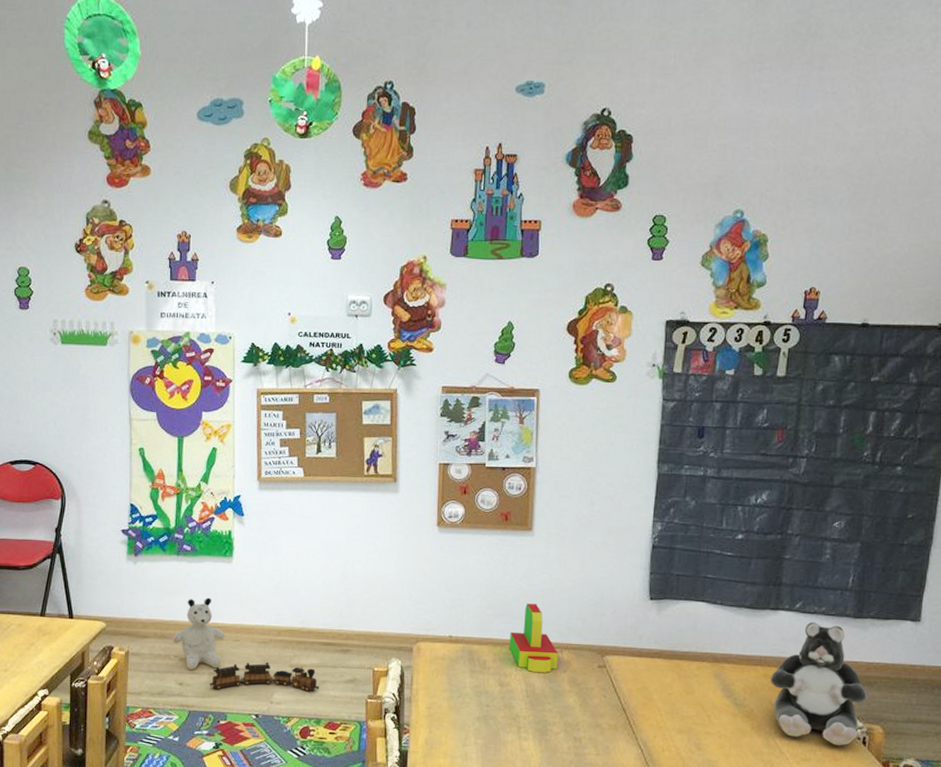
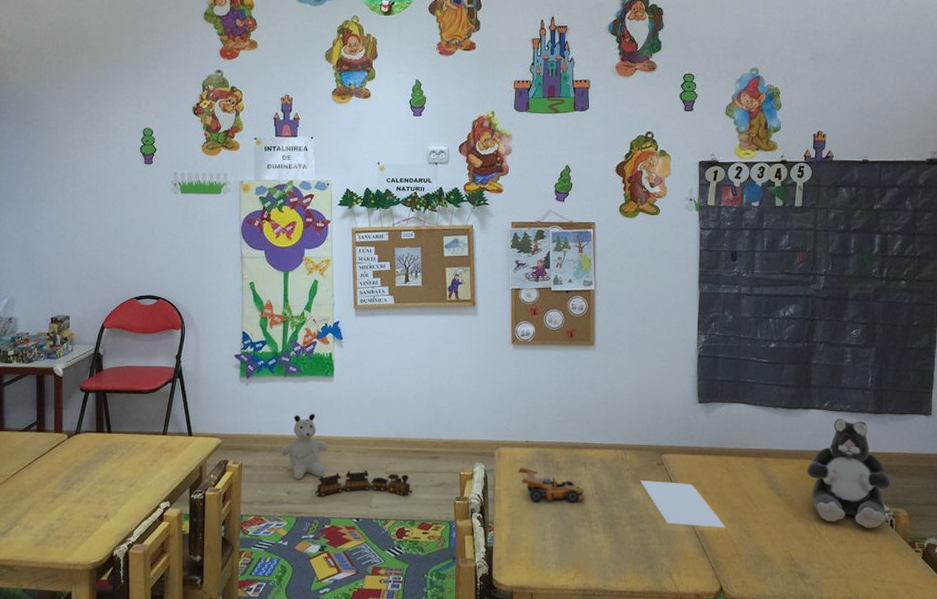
toy car: none [438,664,514,706] -> present [517,467,585,503]
toy blocks: present [509,603,559,673] -> none [579,410,622,471]
paper: none [578,683,673,739] -> present [640,480,726,528]

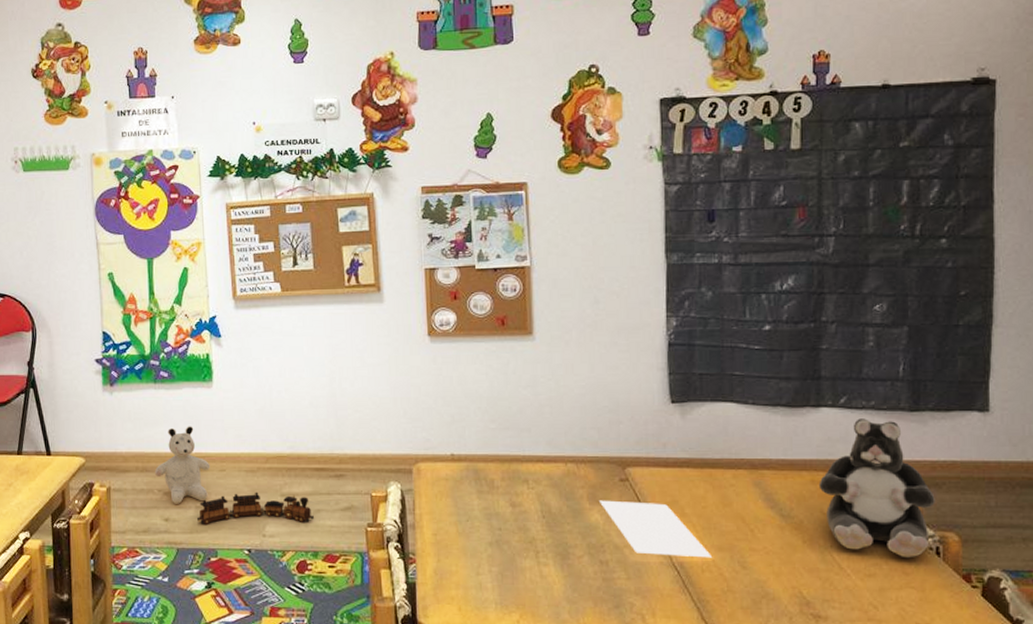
toy car: present [517,467,585,503] -> none [442,485,529,529]

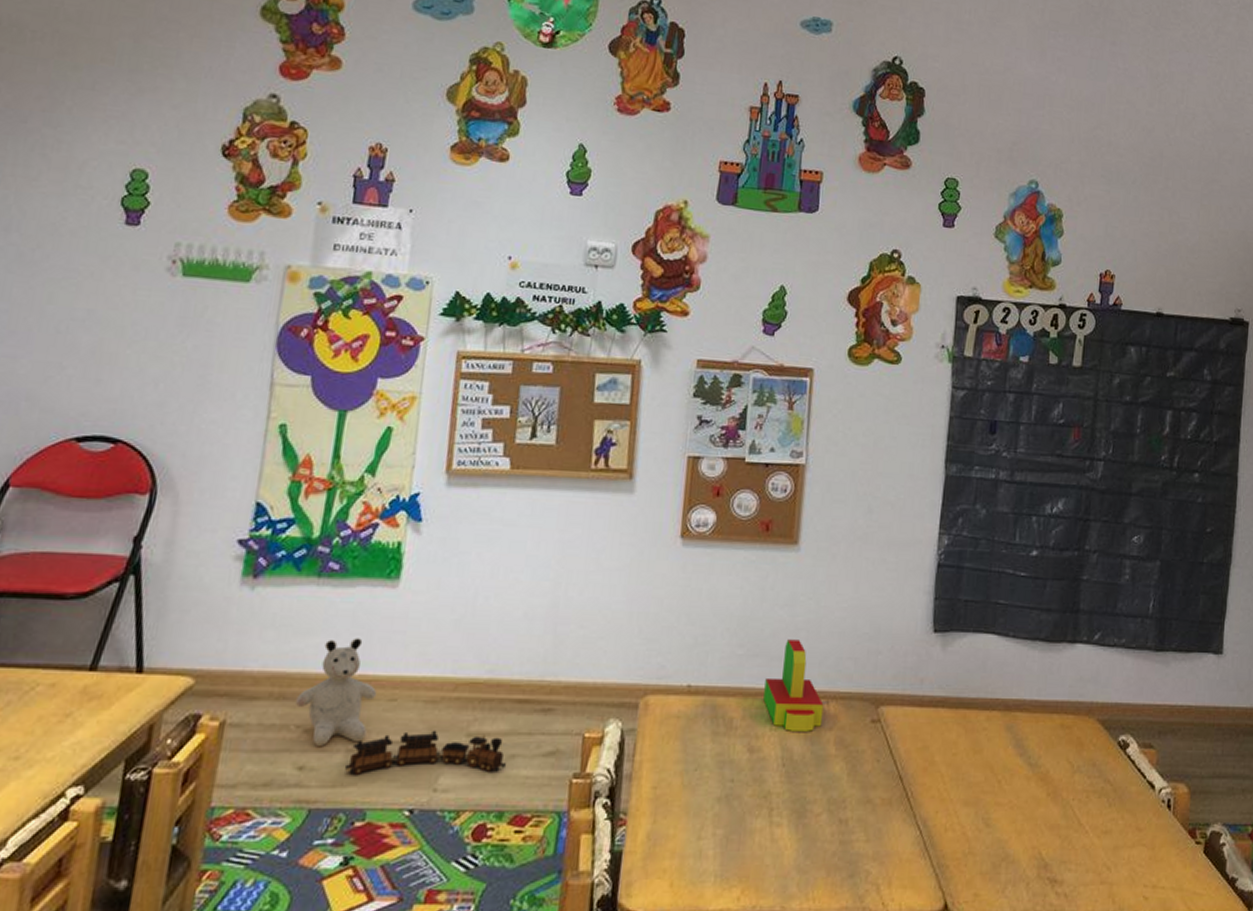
toy blocks: none [518,414,574,489] -> present [763,639,824,732]
paper: present [598,500,713,558] -> none [846,745,958,814]
plush toy: present [818,418,935,559] -> none [1067,657,1171,812]

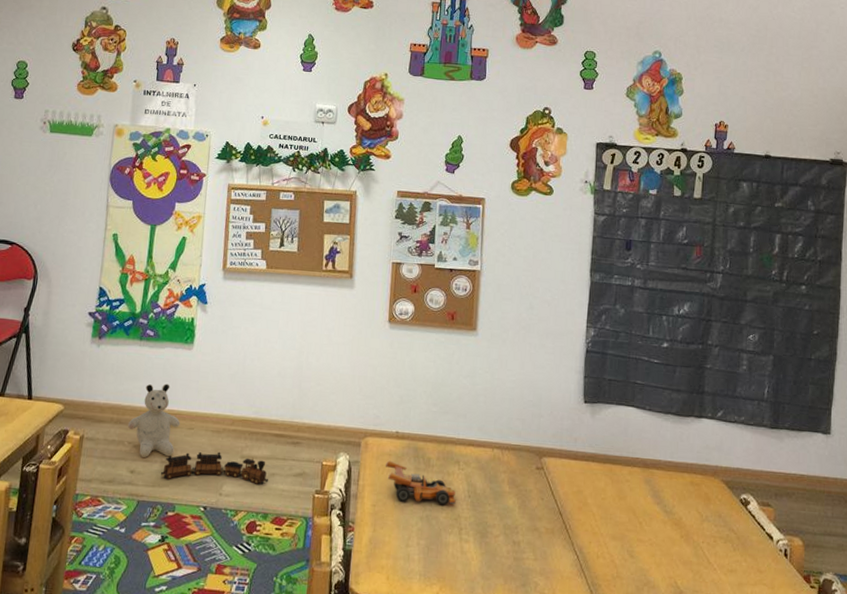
toy car: none [671,725,766,780] -> present [385,460,456,506]
toy blocks: present [763,639,824,732] -> none [453,402,499,473]

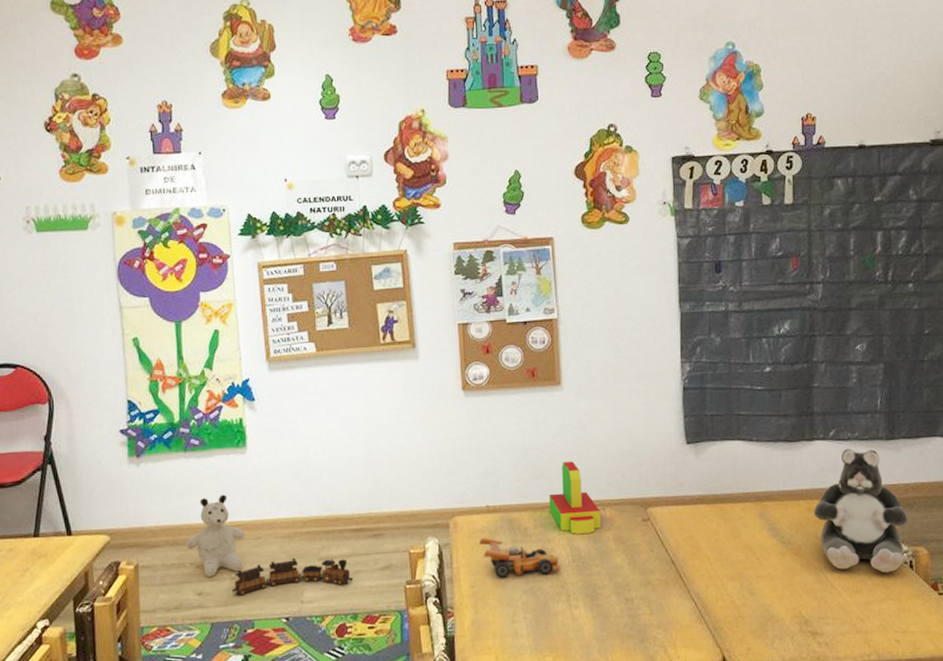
toy blocks: none [453,402,499,473] -> present [549,461,601,534]
plush toy: none [696,431,786,558] -> present [813,449,908,574]

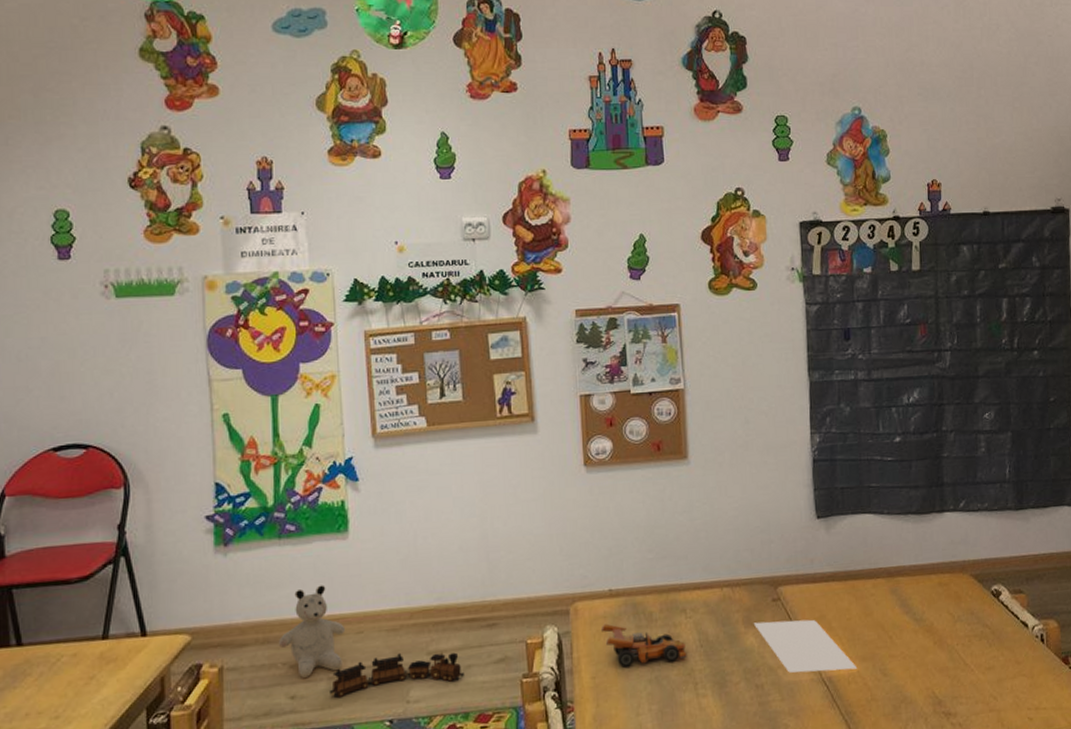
toy blocks: present [549,461,601,534] -> none [675,539,730,618]
paper: none [623,539,725,589] -> present [753,619,858,673]
plush toy: present [813,449,908,574] -> none [945,520,1038,648]

